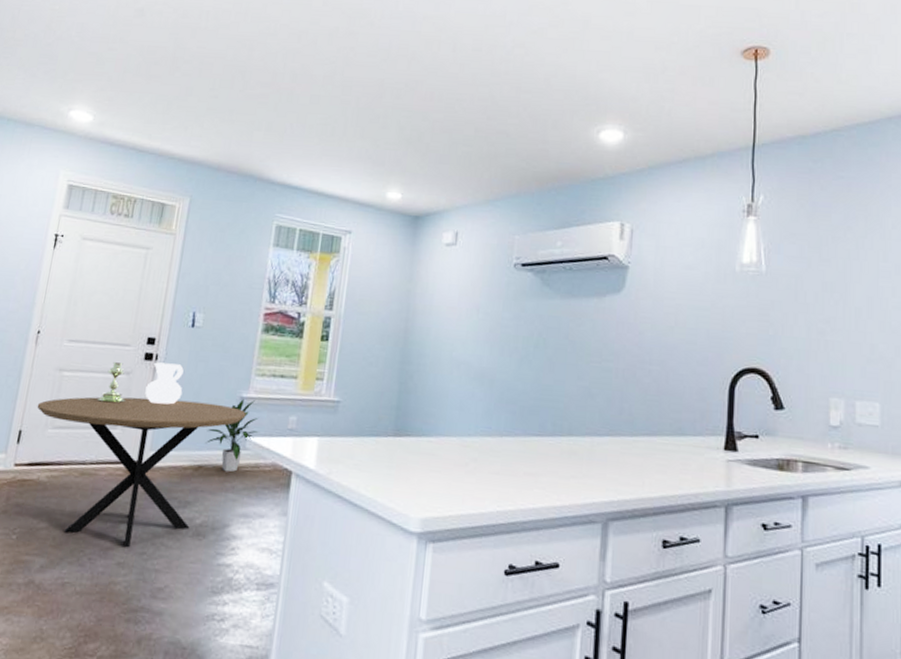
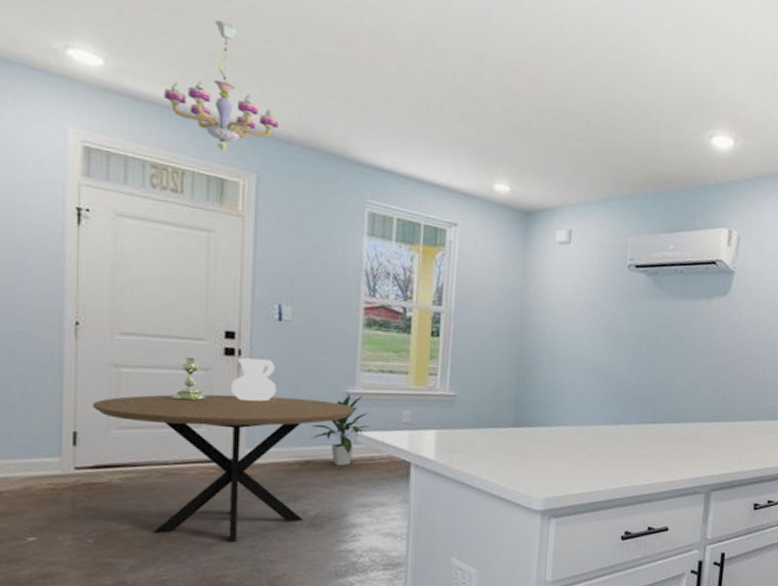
chandelier: none [129,76,212,180] -> present [163,19,279,151]

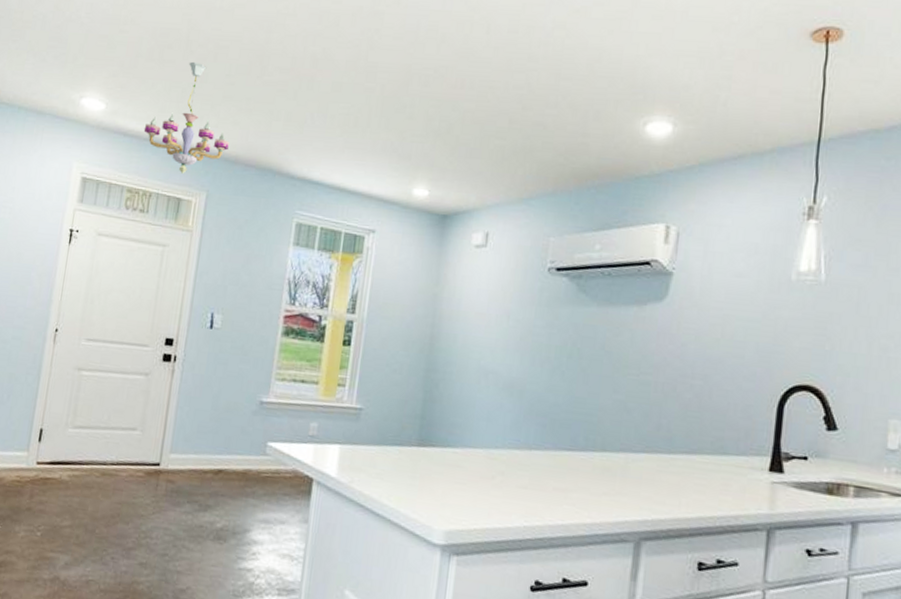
dining table: present [92,394,355,542] -> none [57,397,266,548]
candlestick: present [171,357,207,401] -> none [116,363,144,405]
vase: present [231,358,277,402] -> none [164,364,203,407]
indoor plant: present [310,394,371,466] -> none [225,402,279,478]

